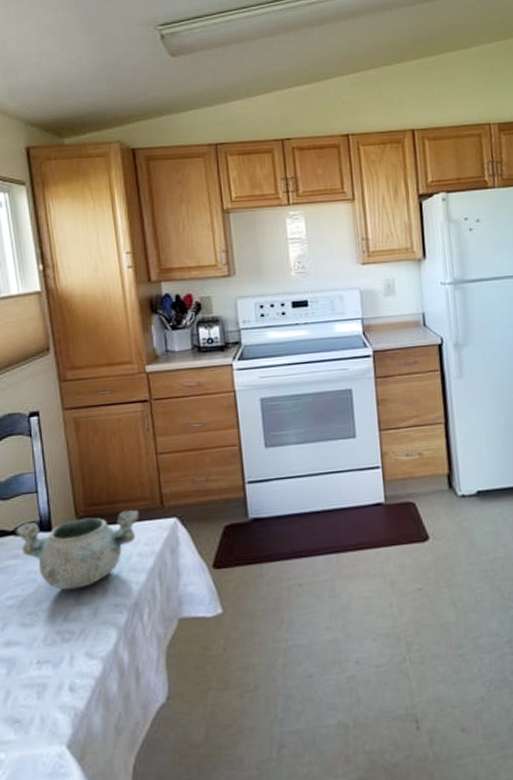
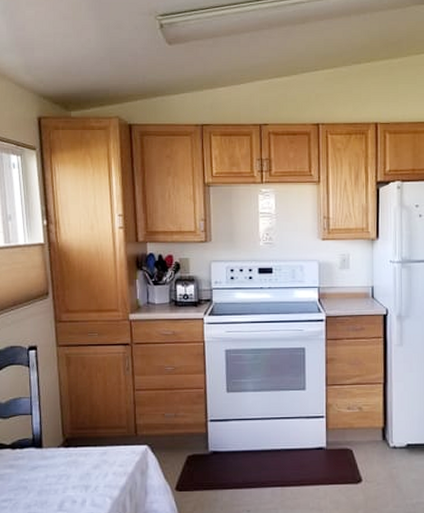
decorative bowl: present [15,510,139,590] -> none [11,436,116,498]

